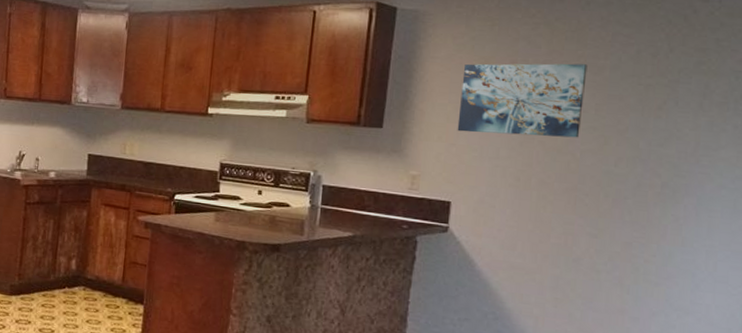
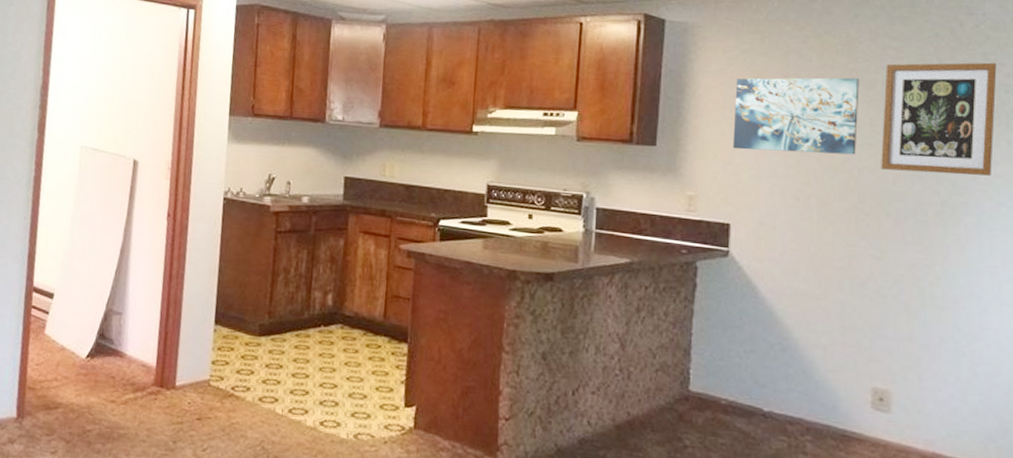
wall art: none [603,48,729,159] -> present [881,62,997,176]

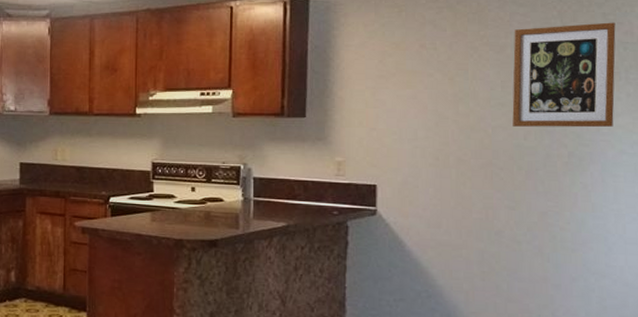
wall art: present [732,77,860,155] -> none [376,44,491,116]

